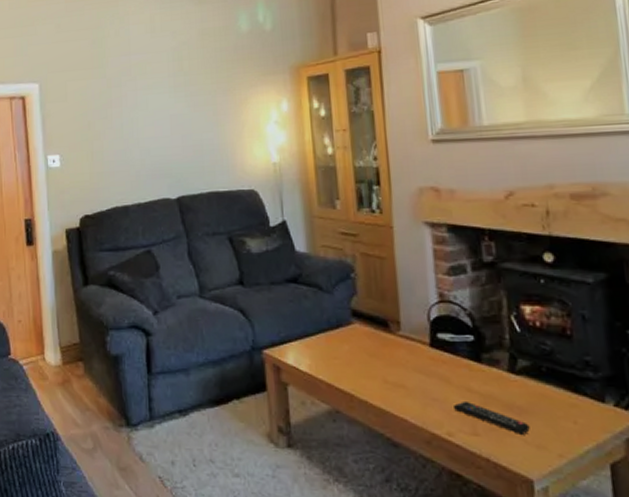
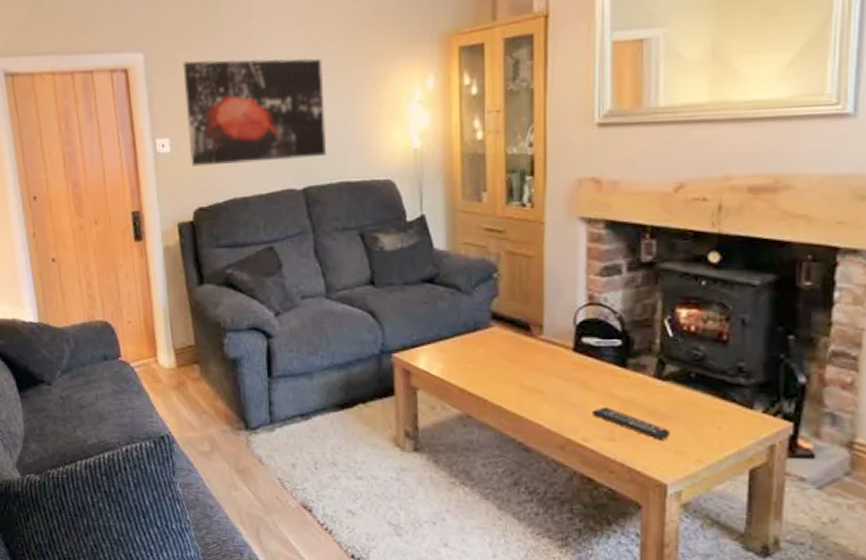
wall art: none [72,87,197,179] -> present [183,58,327,167]

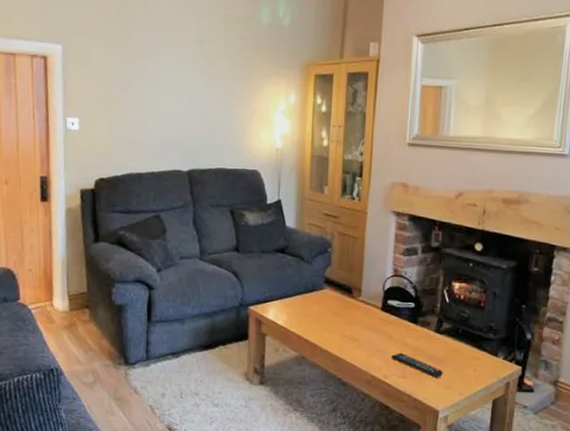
wall art: present [183,58,327,167] -> none [95,57,211,147]

